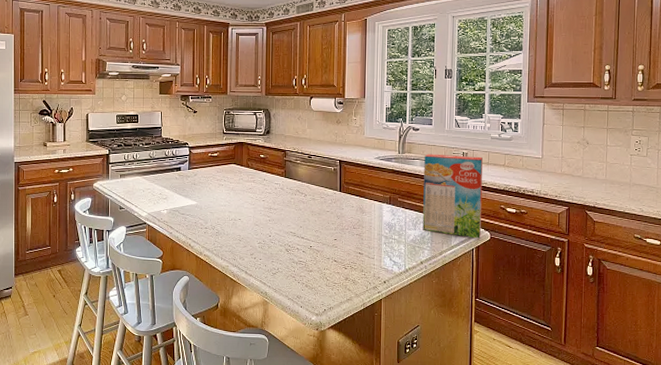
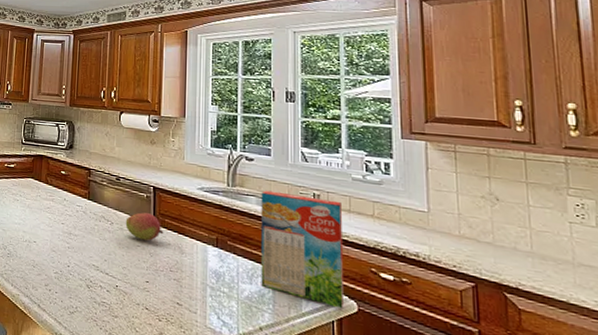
fruit: none [317,183,348,207] -> present [125,212,164,241]

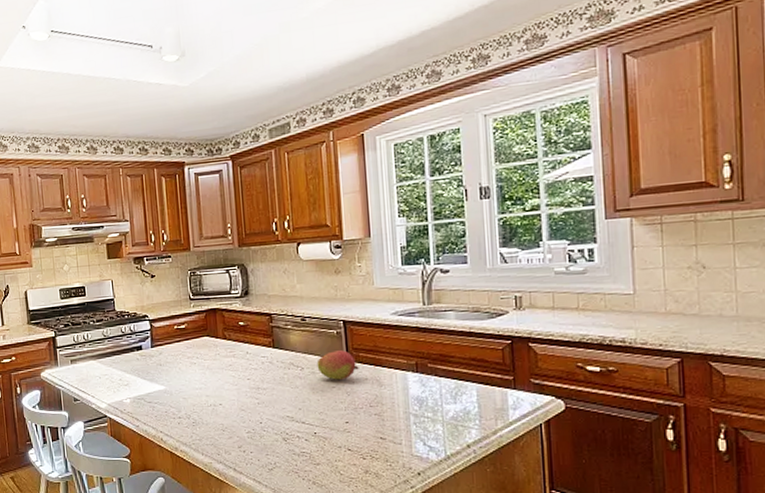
cereal box: present [261,190,343,309] -> none [460,299,551,410]

